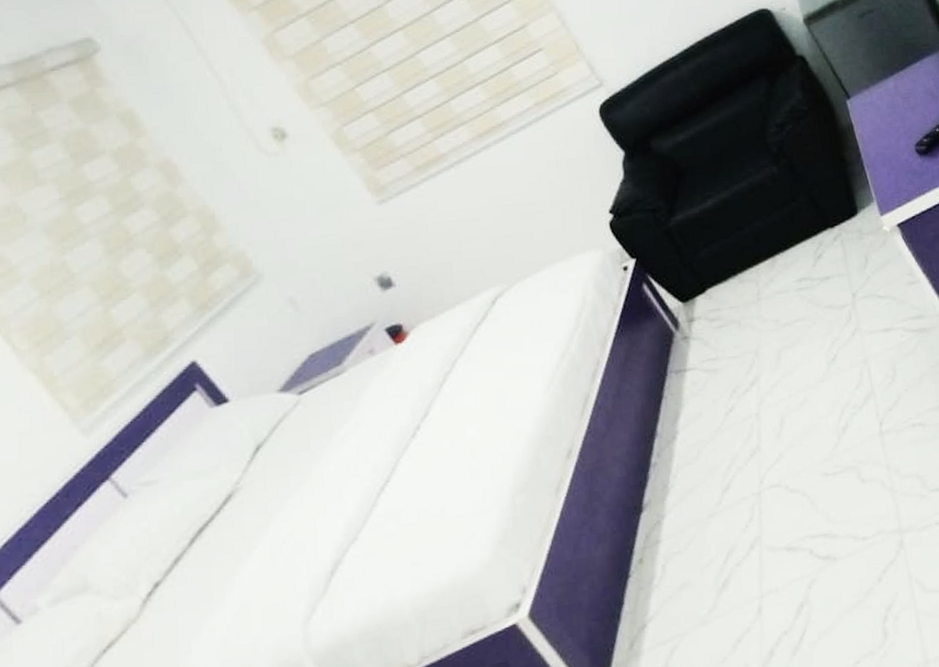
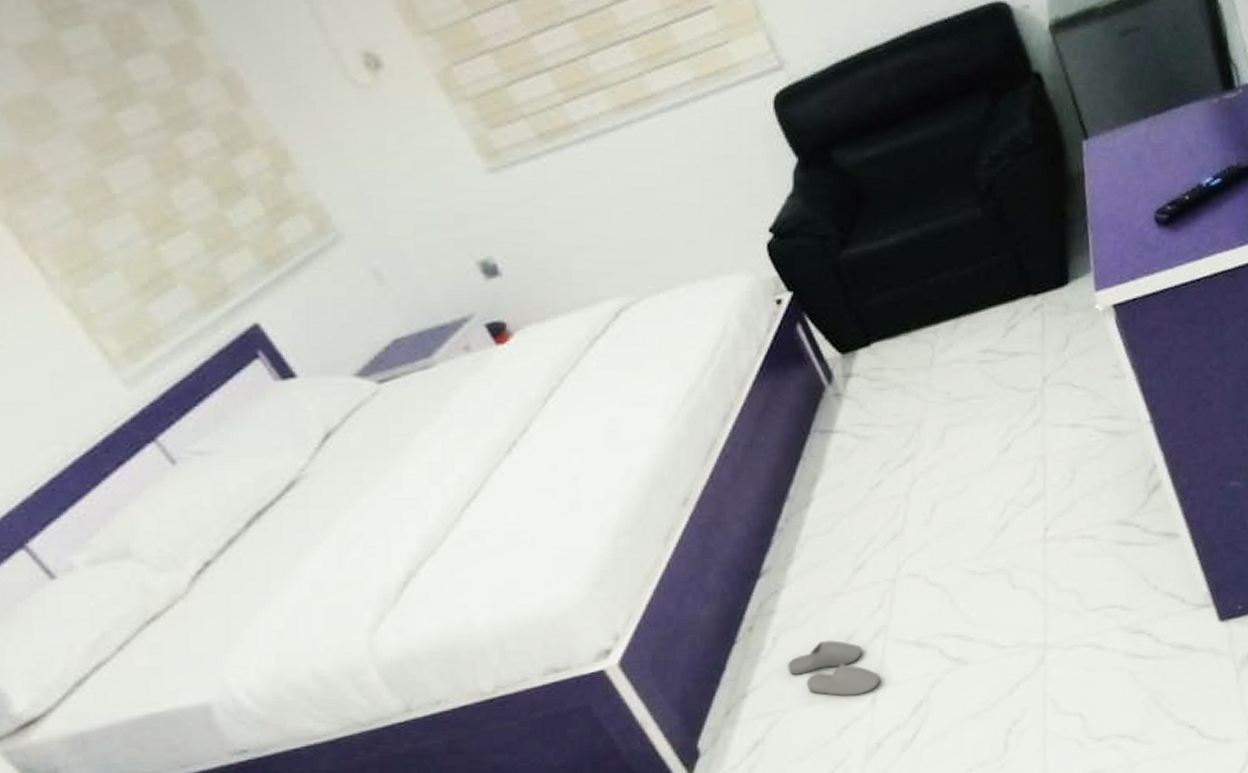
slippers: none [678,558,763,613] -> present [787,640,880,696]

